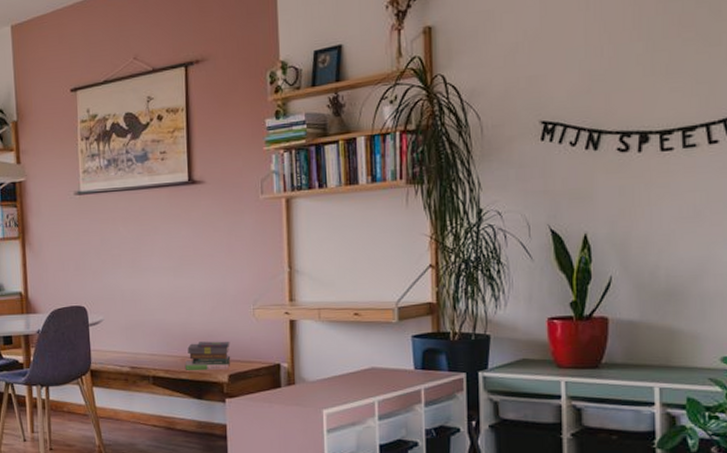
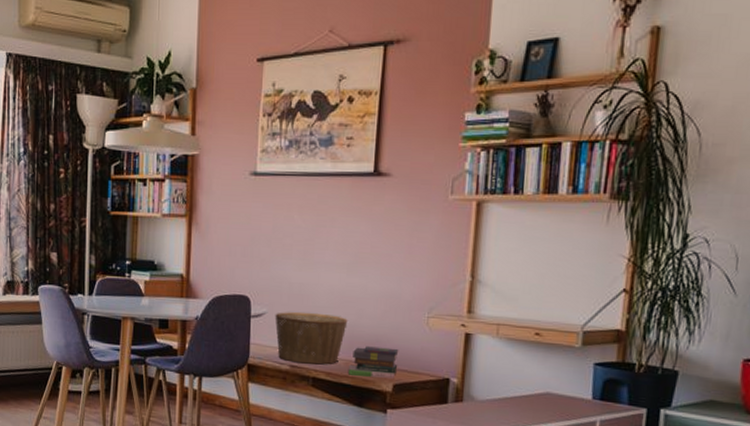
basket: none [111,315,180,364] -> present [275,312,348,365]

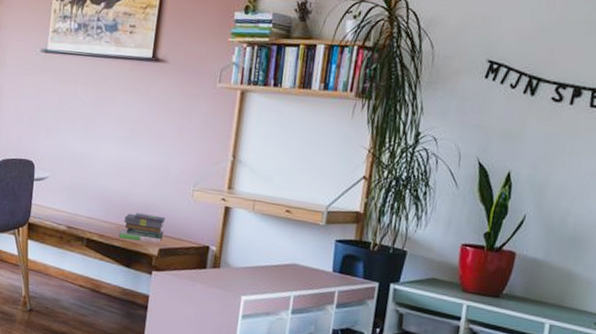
basket: present [275,312,348,365] -> none [55,177,122,228]

